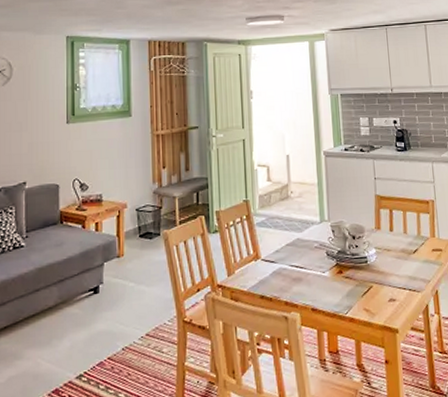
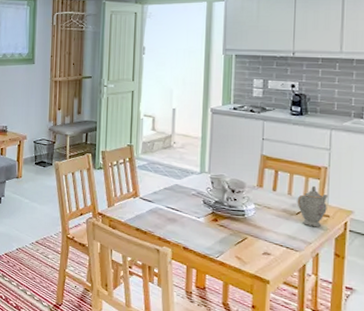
teapot: none [412,220,439,263] -> present [297,185,328,227]

